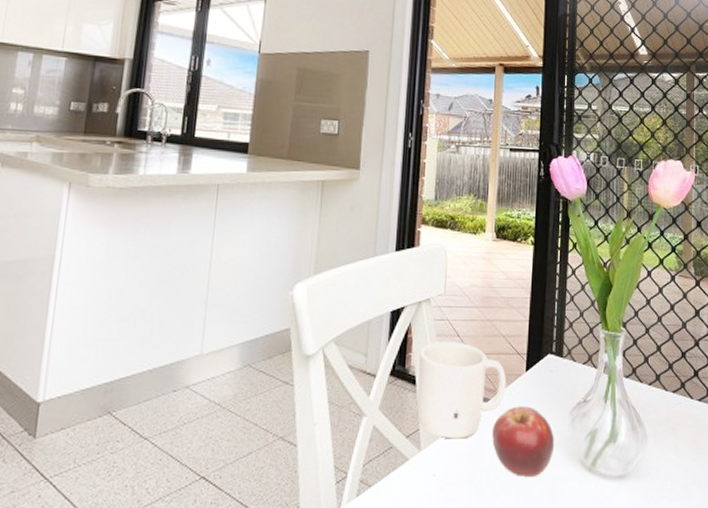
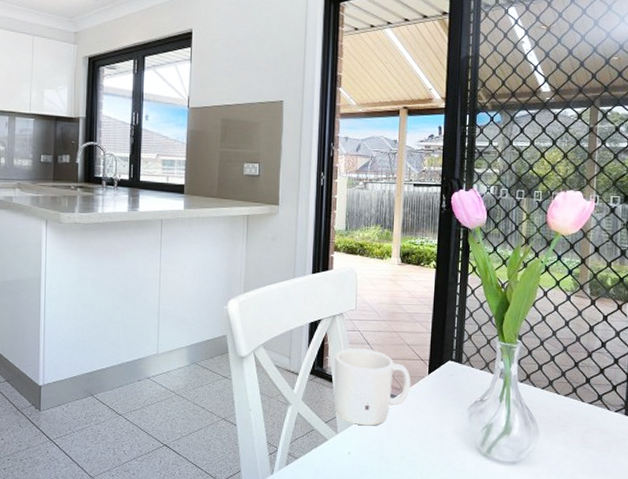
fruit: present [492,406,555,478] -> none [398,402,454,459]

